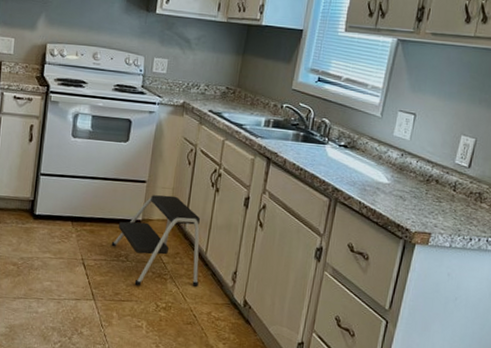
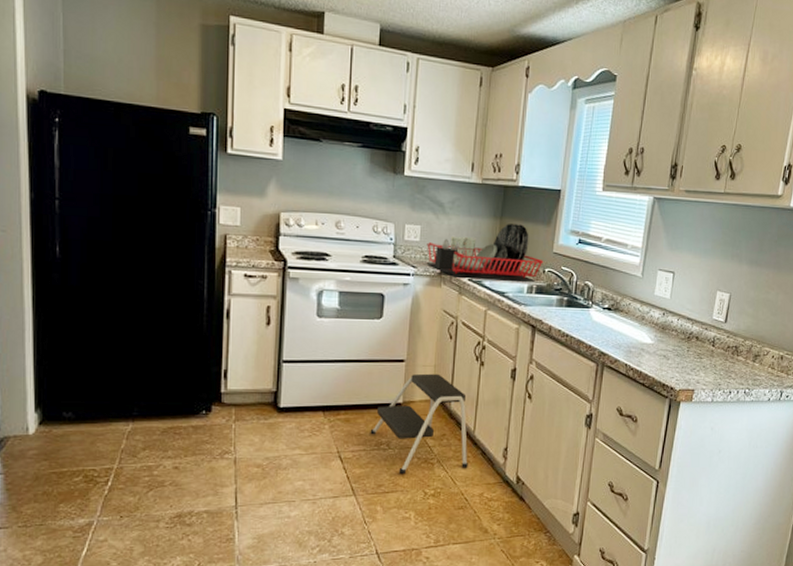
dish rack: none [172,60,282,116] -> present [427,224,544,282]

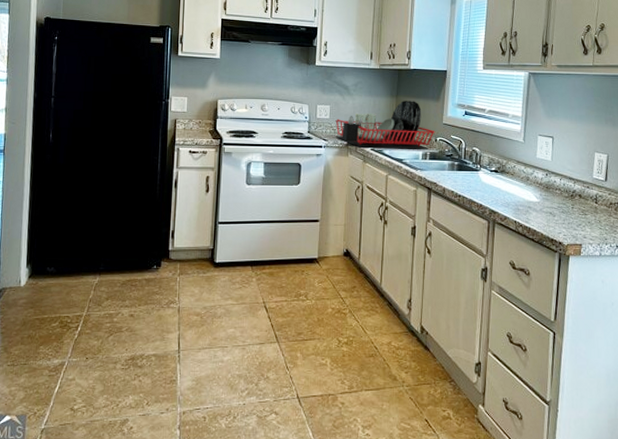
step stool: present [370,373,468,475] -> none [290,232,376,324]

